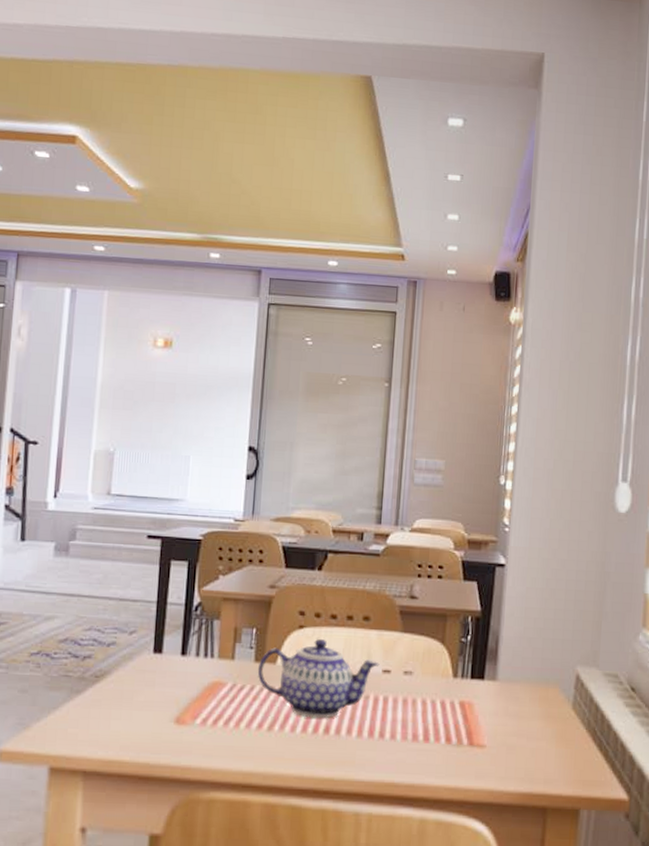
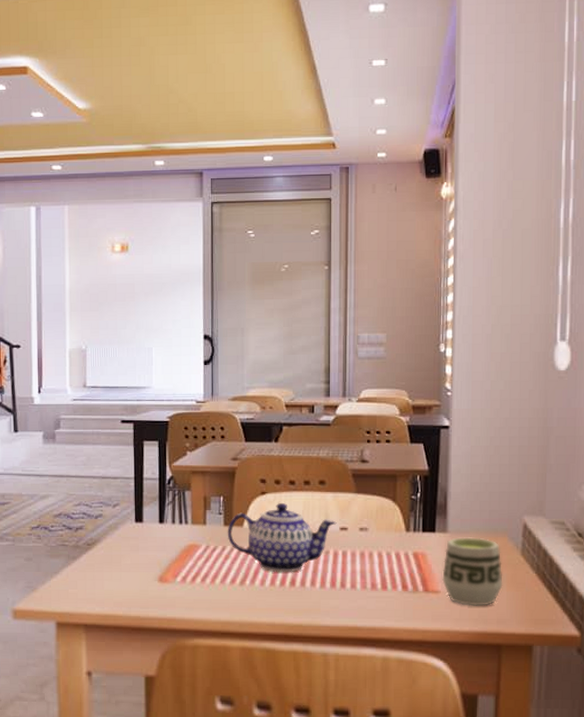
cup: none [488,686,553,764] -> present [442,537,503,606]

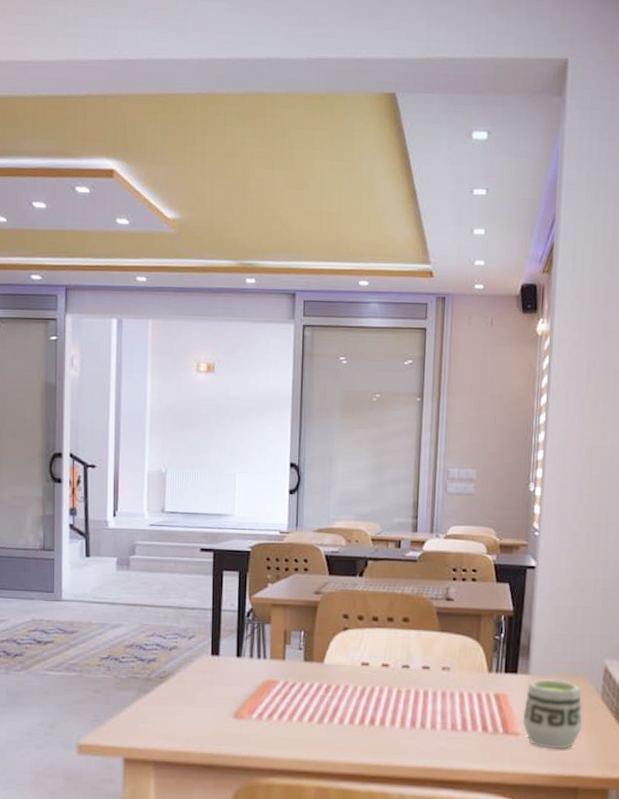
teapot: present [227,502,337,573] -> none [306,639,419,712]

